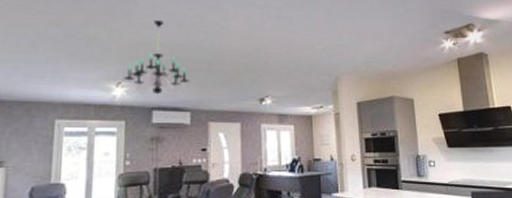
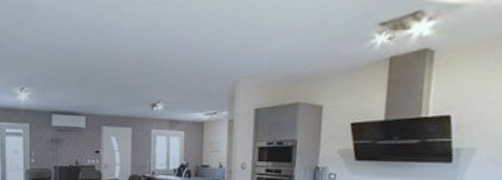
chandelier: present [124,20,190,95] -> none [27,24,85,100]

